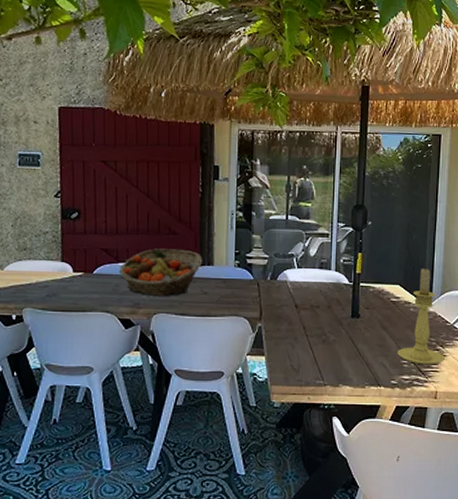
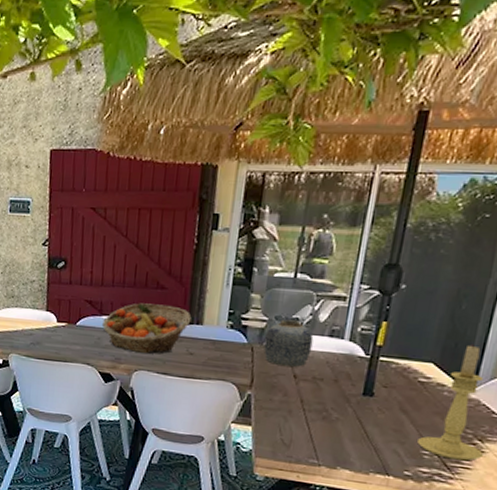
vase: none [267,256,307,298] -> present [263,319,314,367]

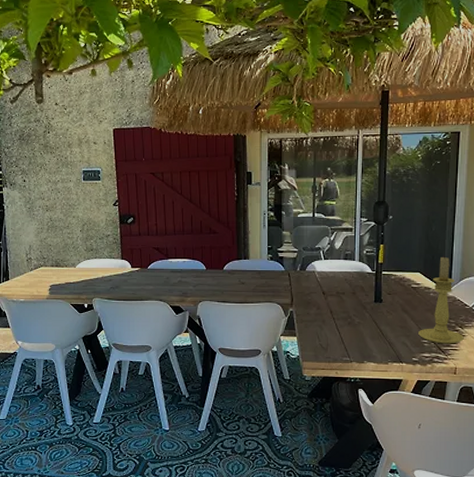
fruit basket: present [101,303,192,354] -> none [168,246,240,286]
vase: present [263,319,314,367] -> none [297,249,333,286]

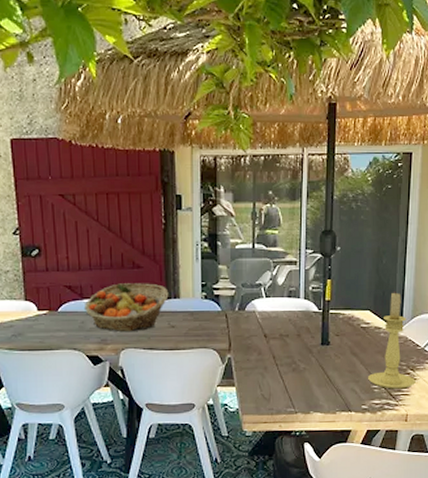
fruit basket: none [168,246,240,286] -> present [83,283,169,331]

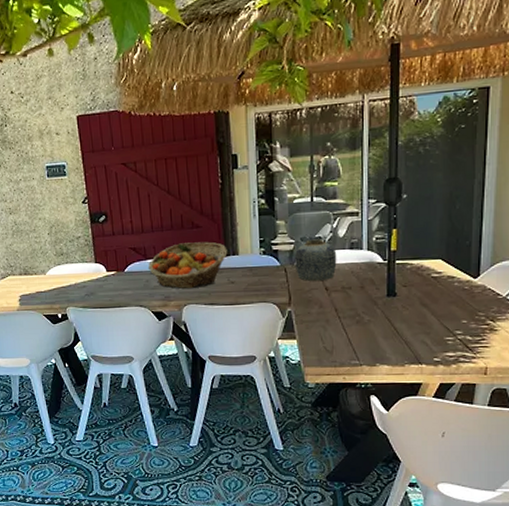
vase: none [235,286,276,329] -> present [294,239,337,282]
candle holder: present [368,292,416,389] -> none [440,238,496,341]

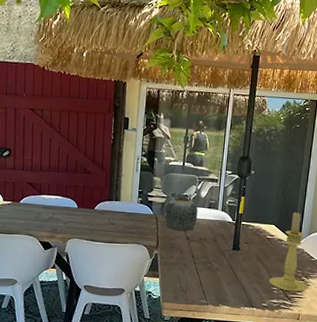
fruit basket: present [147,242,228,289] -> none [41,184,112,225]
candle holder: none [440,238,496,341] -> present [269,211,308,293]

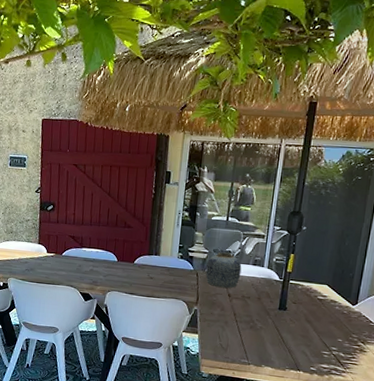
candle holder: present [269,211,308,293] -> none [319,271,365,359]

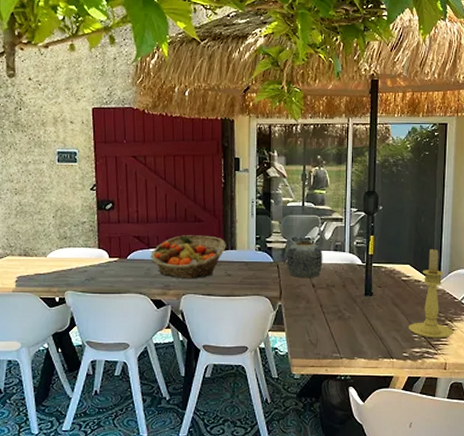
fruit basket: none [82,238,151,278] -> present [150,235,226,278]
candle holder: none [319,271,365,359] -> present [409,248,454,339]

